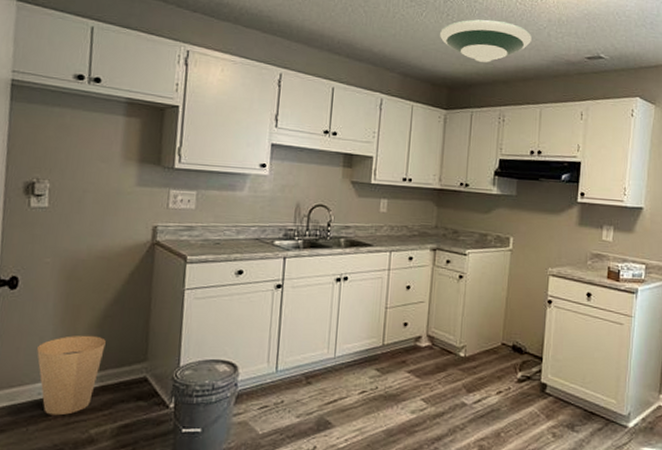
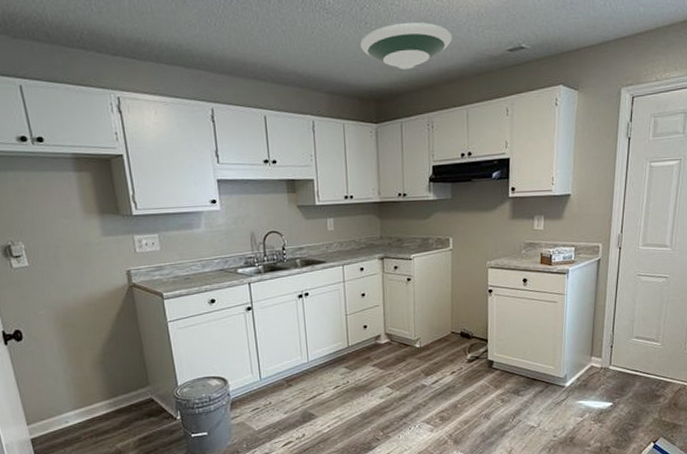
trash can: present [37,335,106,416] -> none [54,370,112,438]

